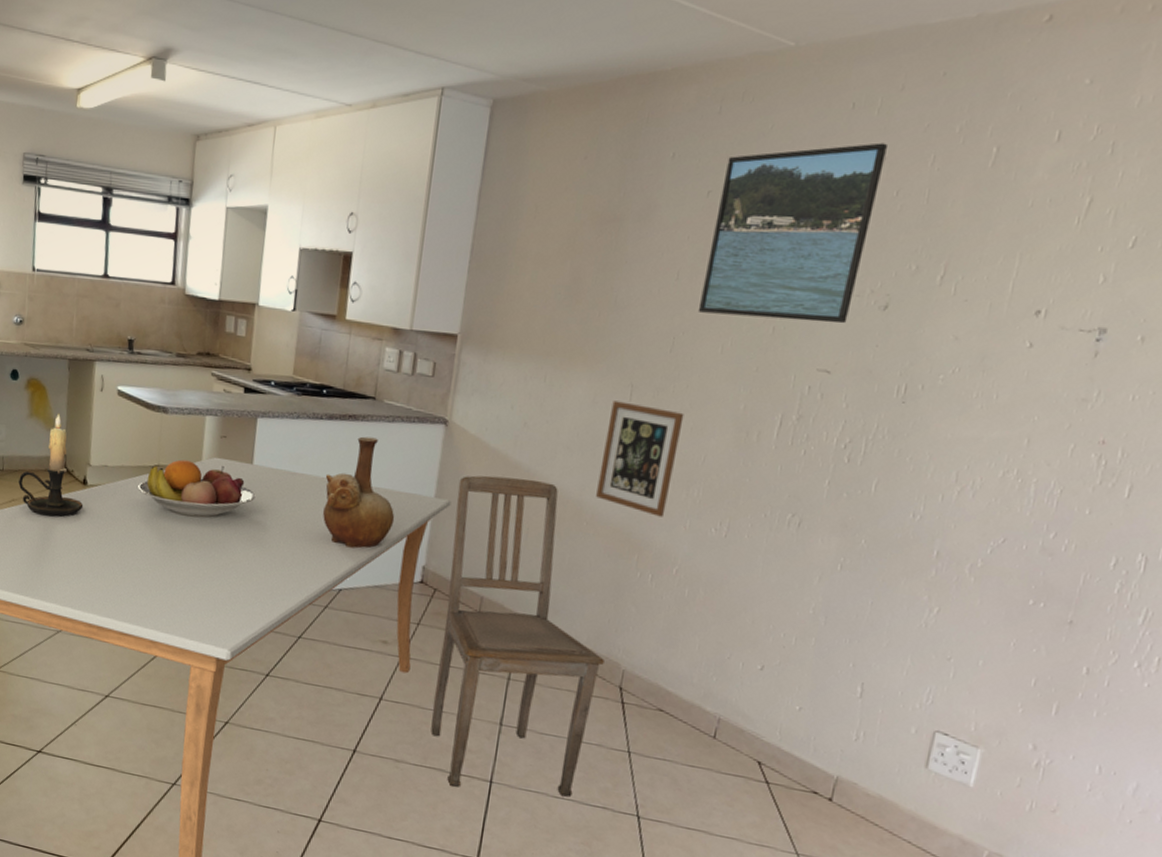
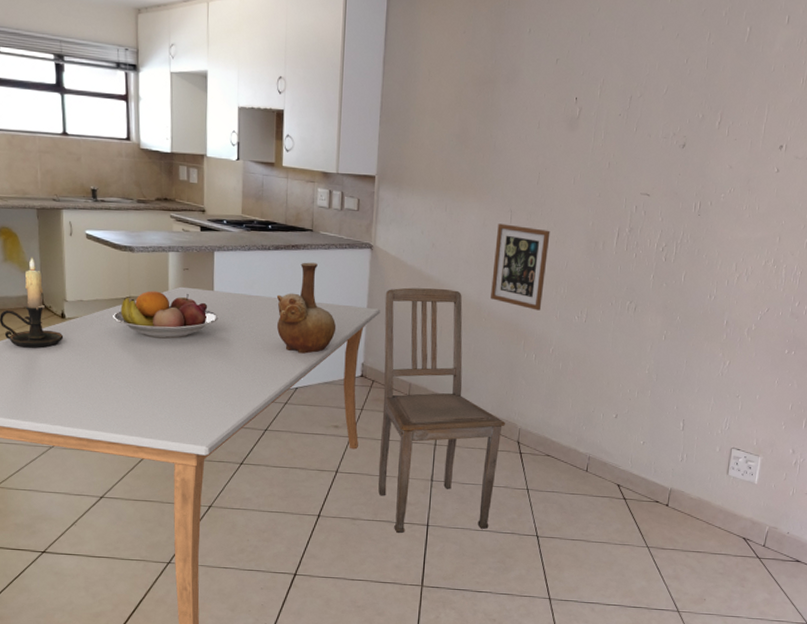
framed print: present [697,142,889,324] -> none [555,23,679,159]

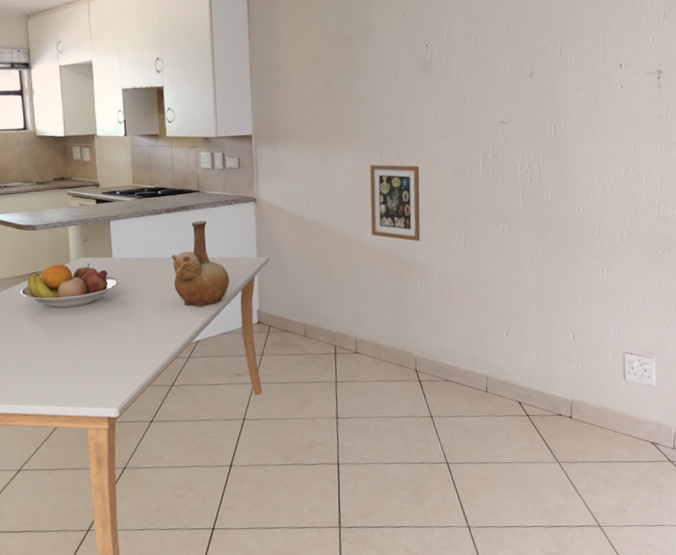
dining chair: present [378,287,505,534] -> none [272,231,401,476]

